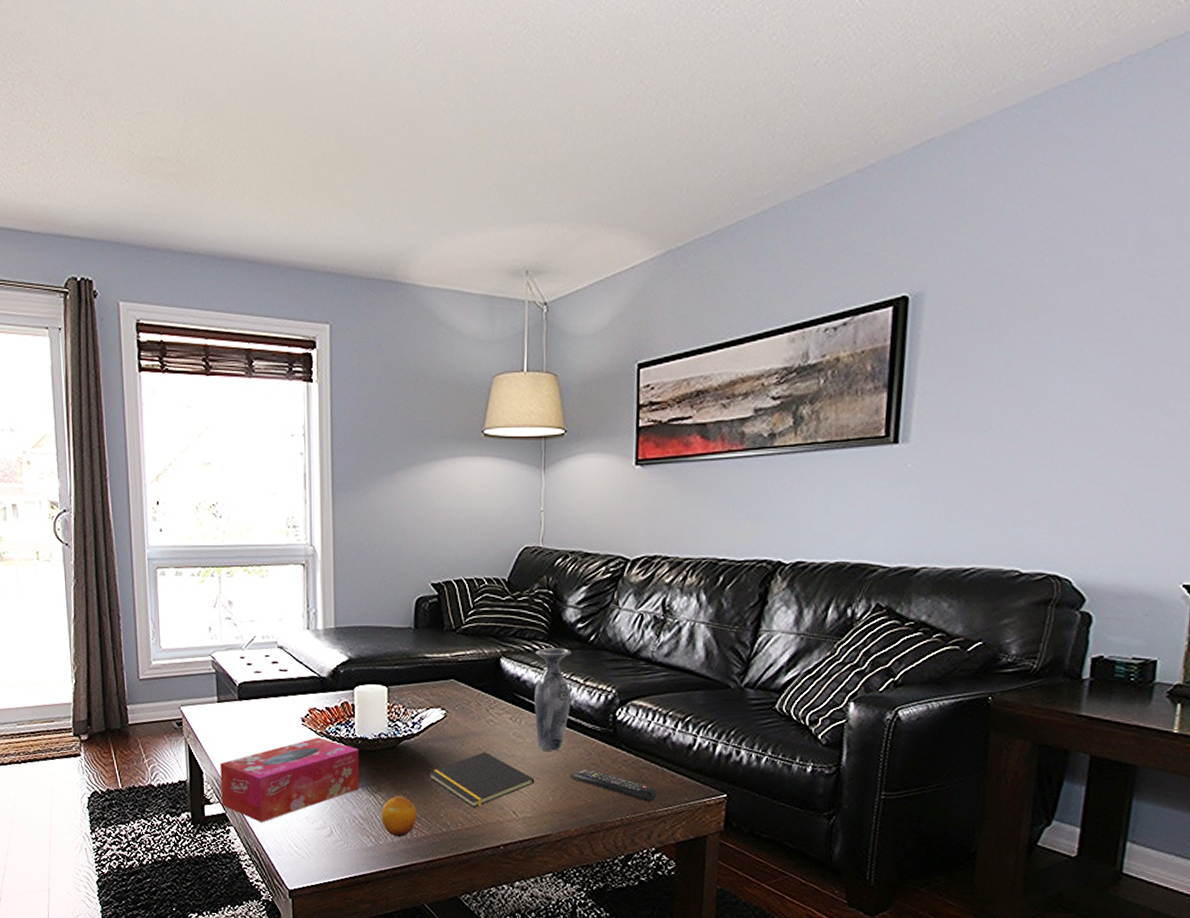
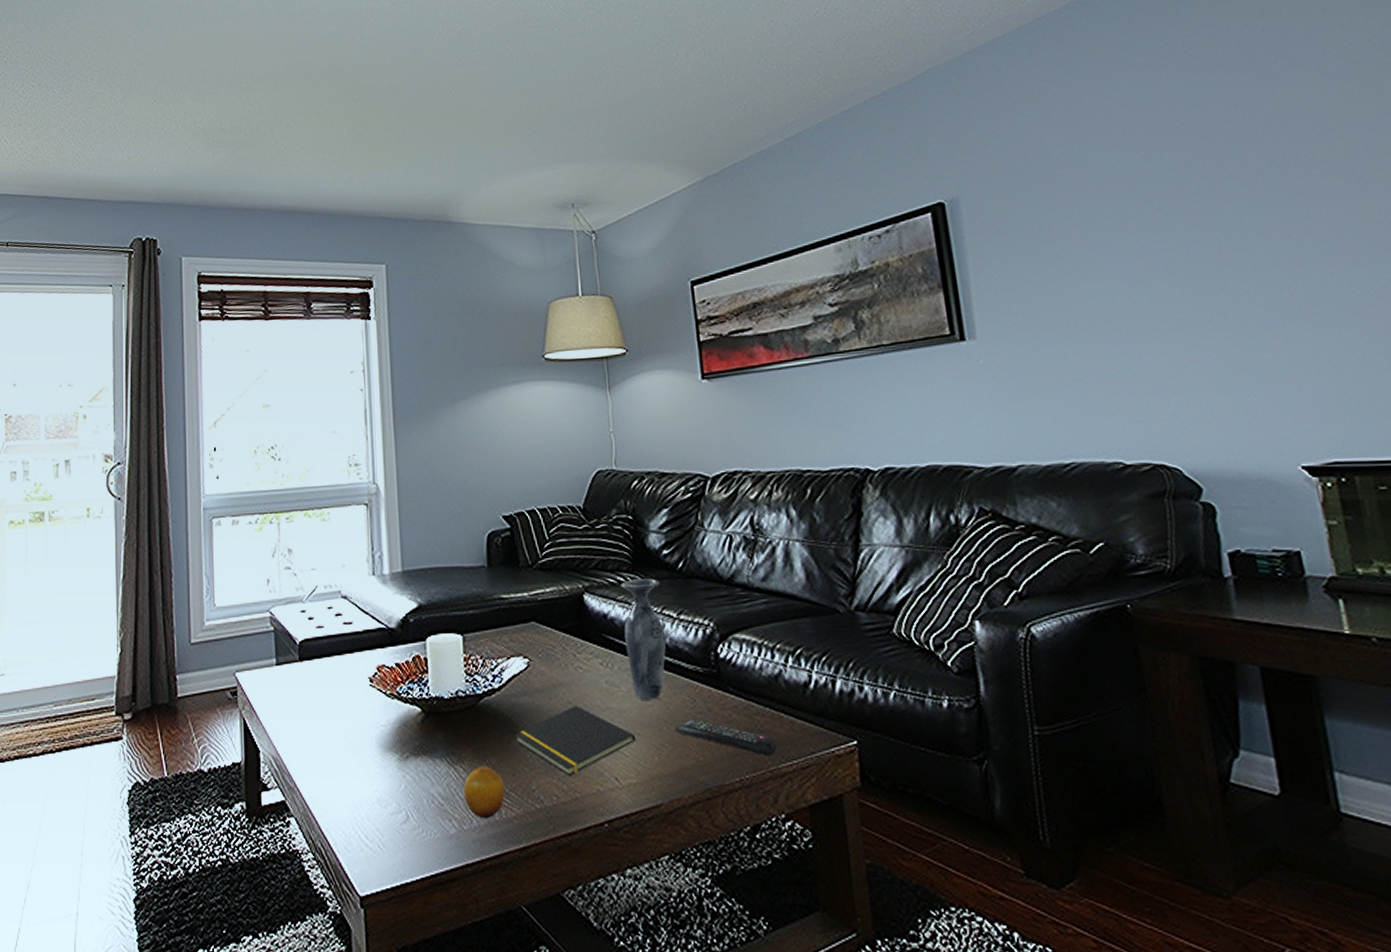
tissue box: present [220,737,359,822] -> none [279,699,437,810]

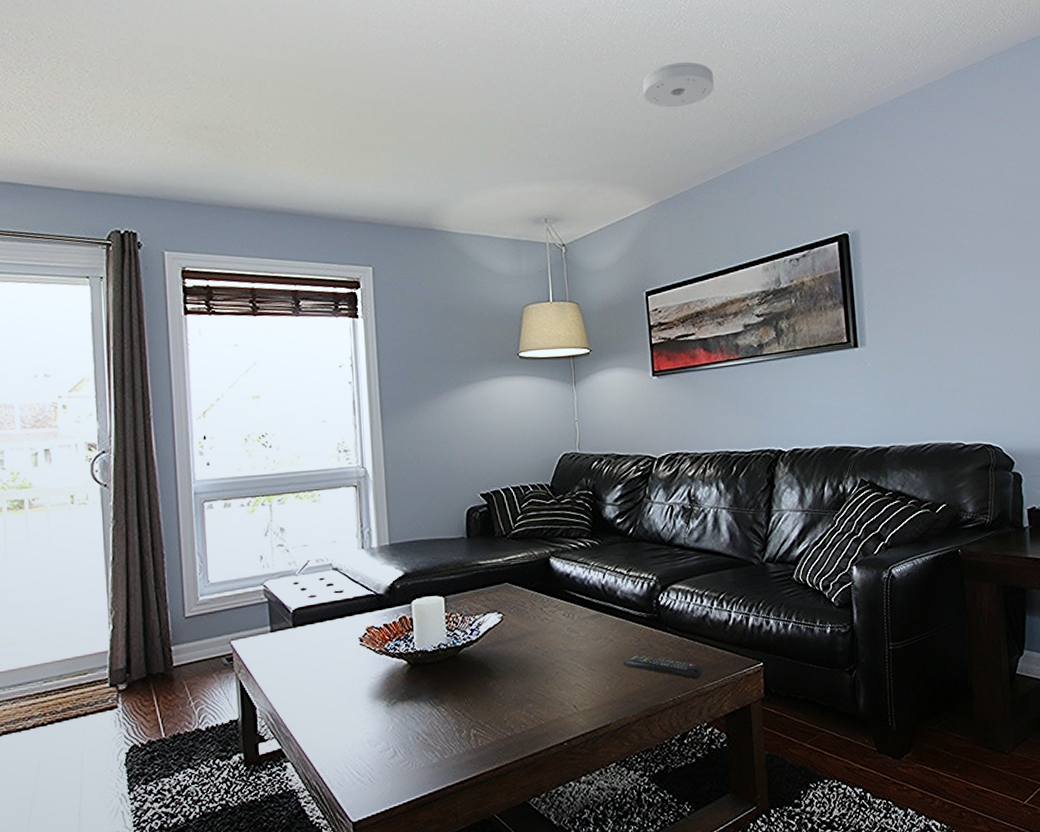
fruit: present [463,766,505,819] -> none [444,705,481,749]
notepad: present [514,705,636,776] -> none [489,650,592,708]
vase: present [621,579,666,700] -> none [582,543,618,642]
smoke detector: none [680,19,765,72] -> present [642,61,714,108]

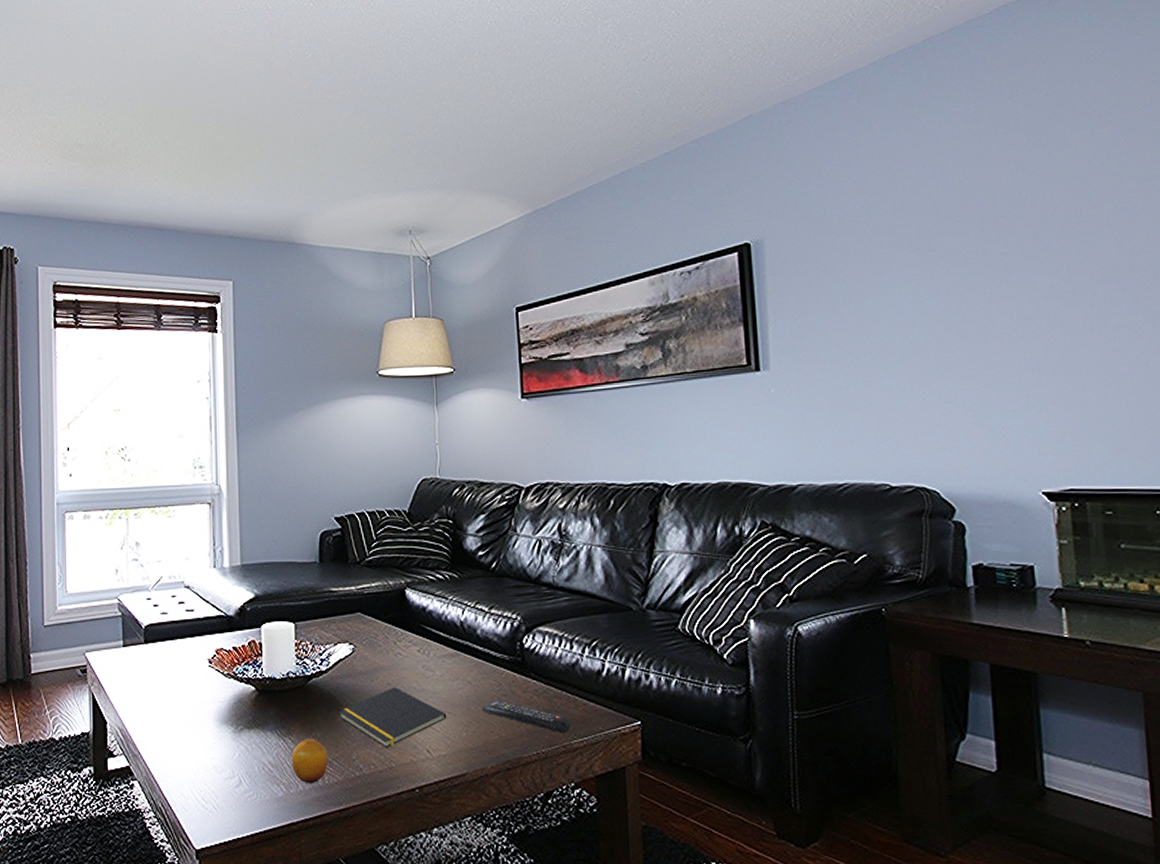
fruit: none [444,705,481,749] -> present [291,738,328,784]
notepad: none [489,650,592,708] -> present [338,687,447,748]
smoke detector: present [642,61,714,108] -> none [517,60,596,110]

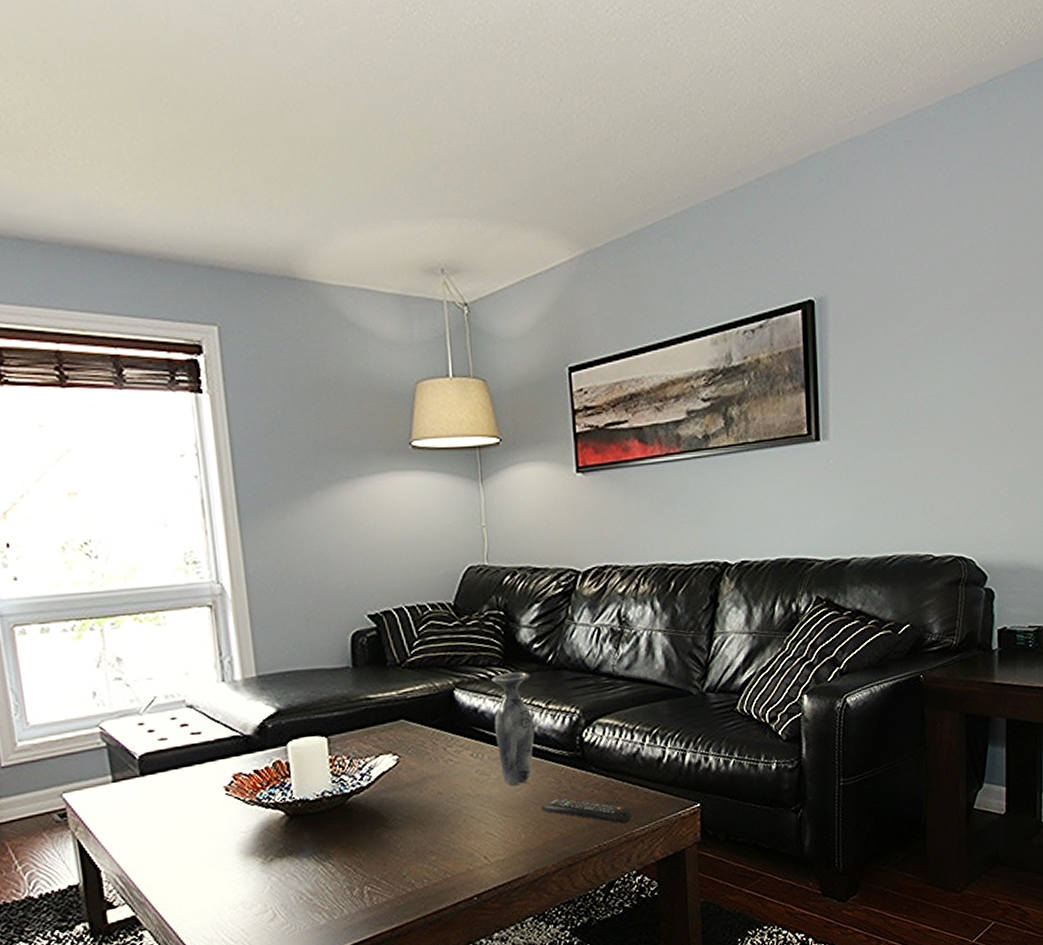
fruit: present [291,738,328,784] -> none [332,859,376,908]
notepad: present [338,687,447,748] -> none [384,795,505,860]
vase: none [440,577,478,683] -> present [492,672,535,785]

